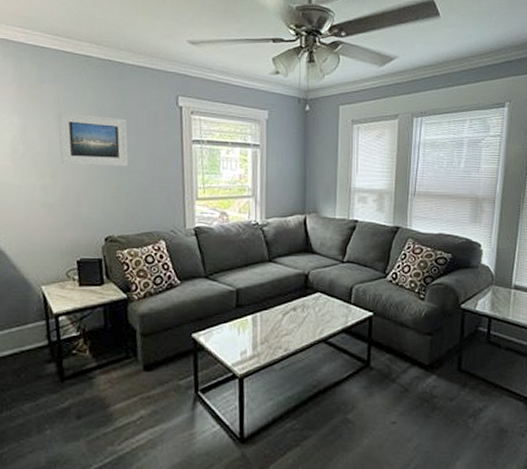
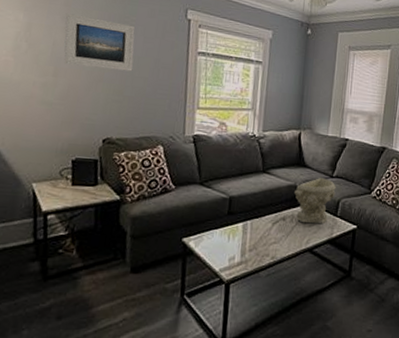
decorative bowl: none [304,264,348,313] -> present [294,178,336,224]

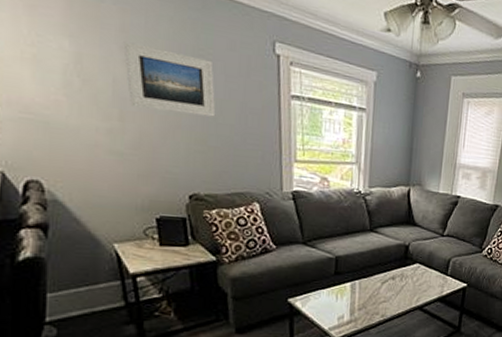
decorative bowl: present [294,178,336,224] -> none [404,237,447,283]

